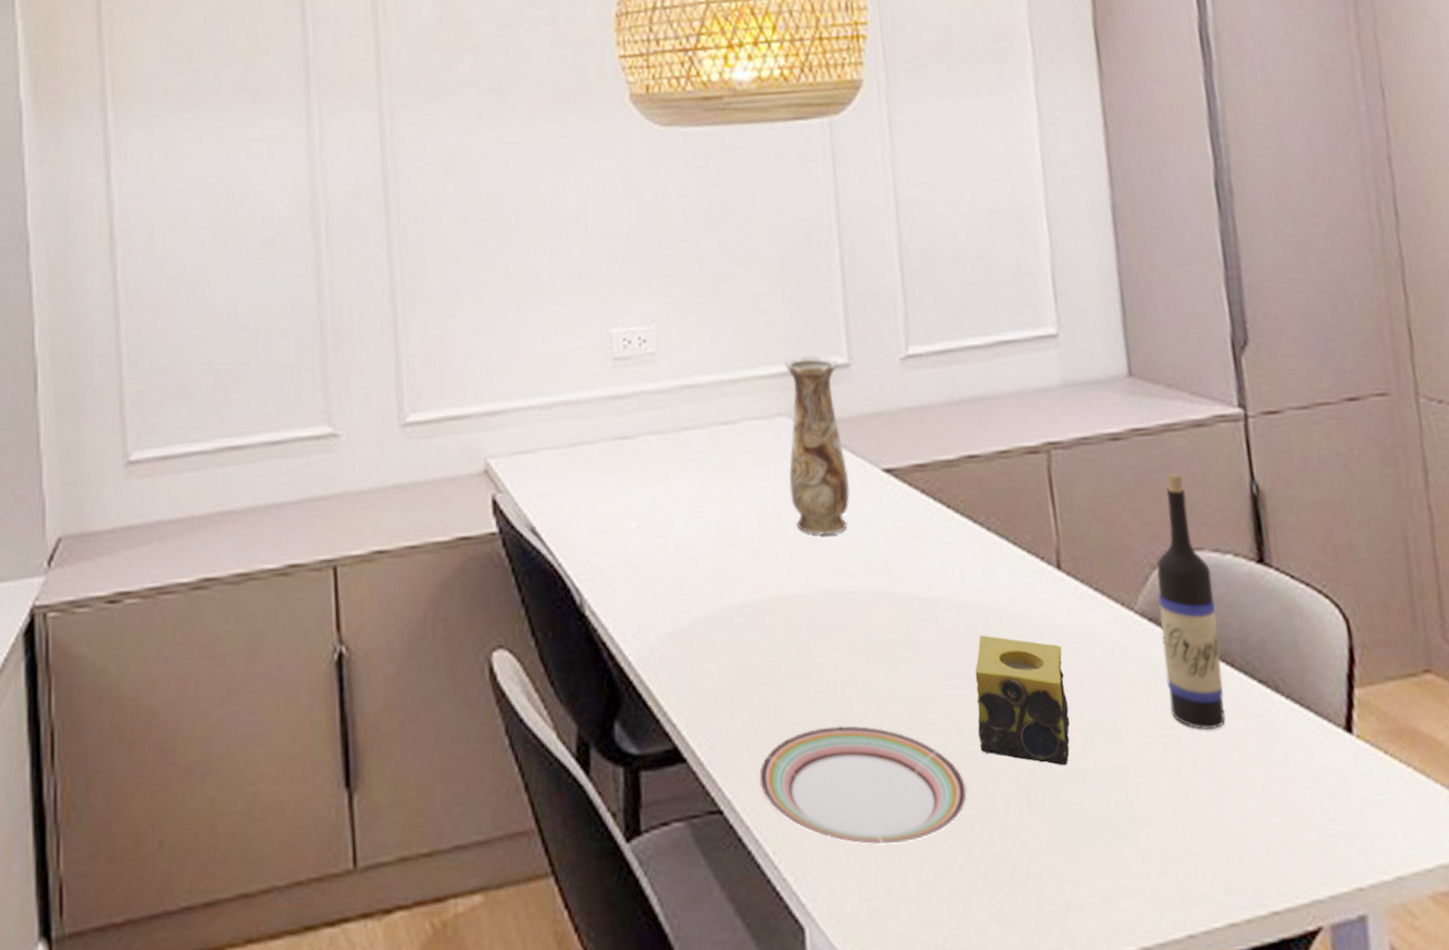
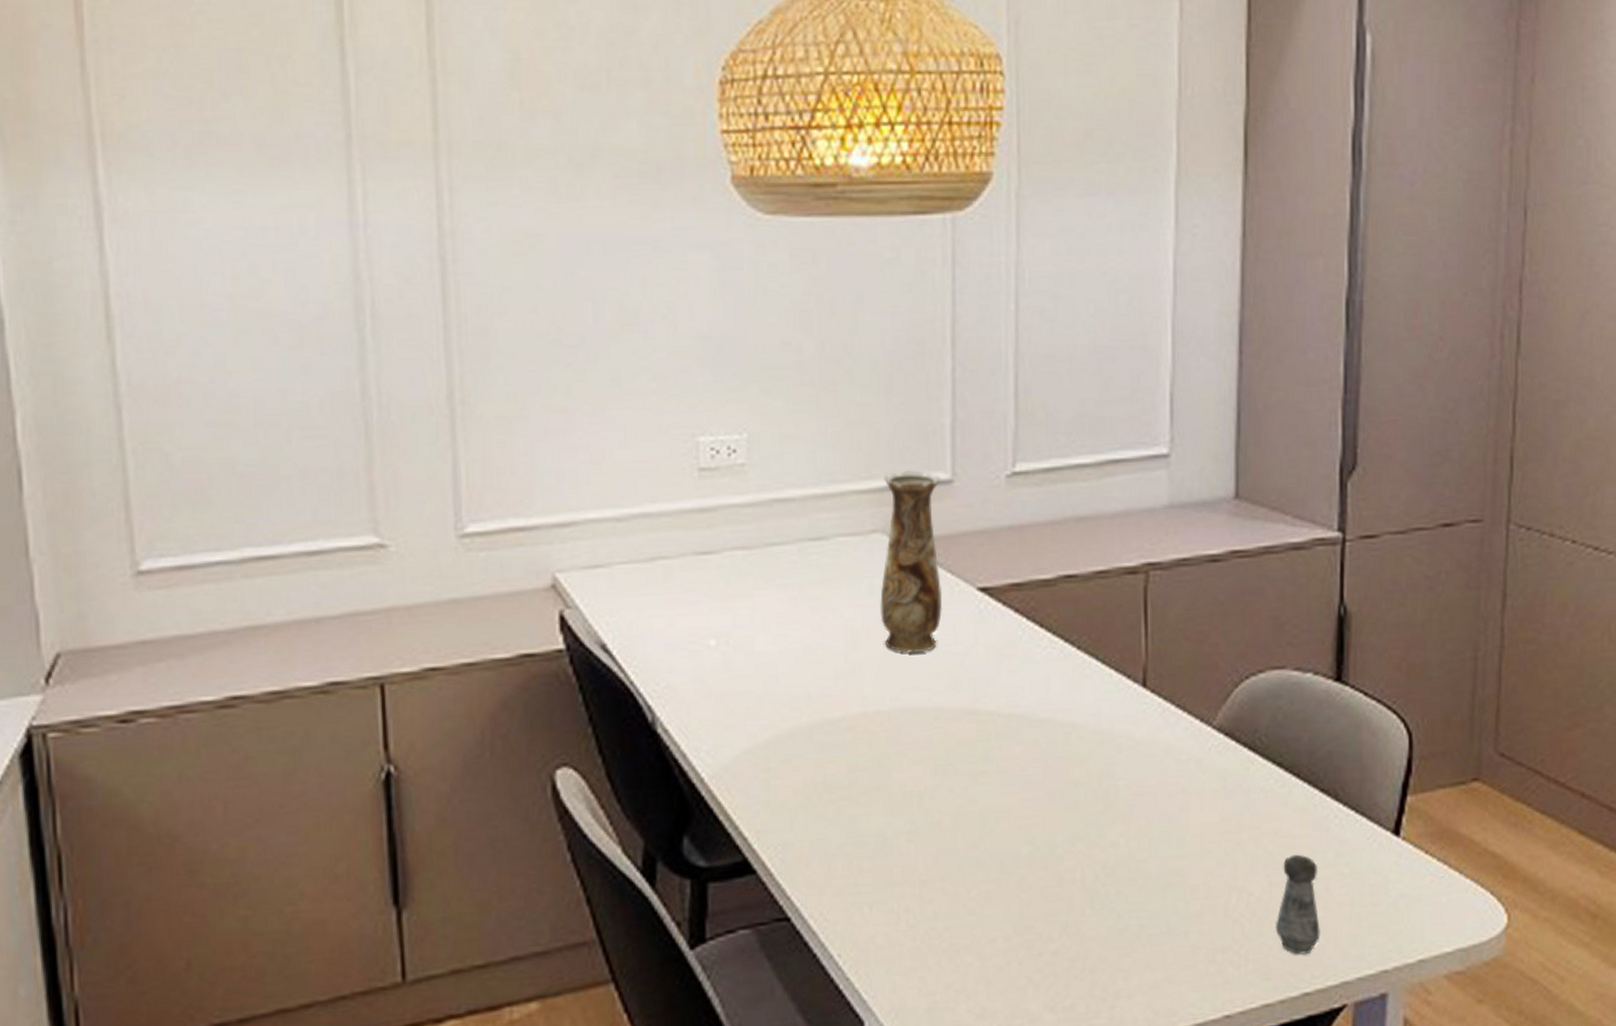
plate: present [759,725,967,845] -> none [830,836,1032,945]
candle: present [975,634,1071,766] -> none [1048,749,1139,870]
wine bottle: present [1156,473,1226,730] -> none [1234,595,1290,835]
salt shaker: none [1229,752,1281,868] -> present [1275,854,1320,955]

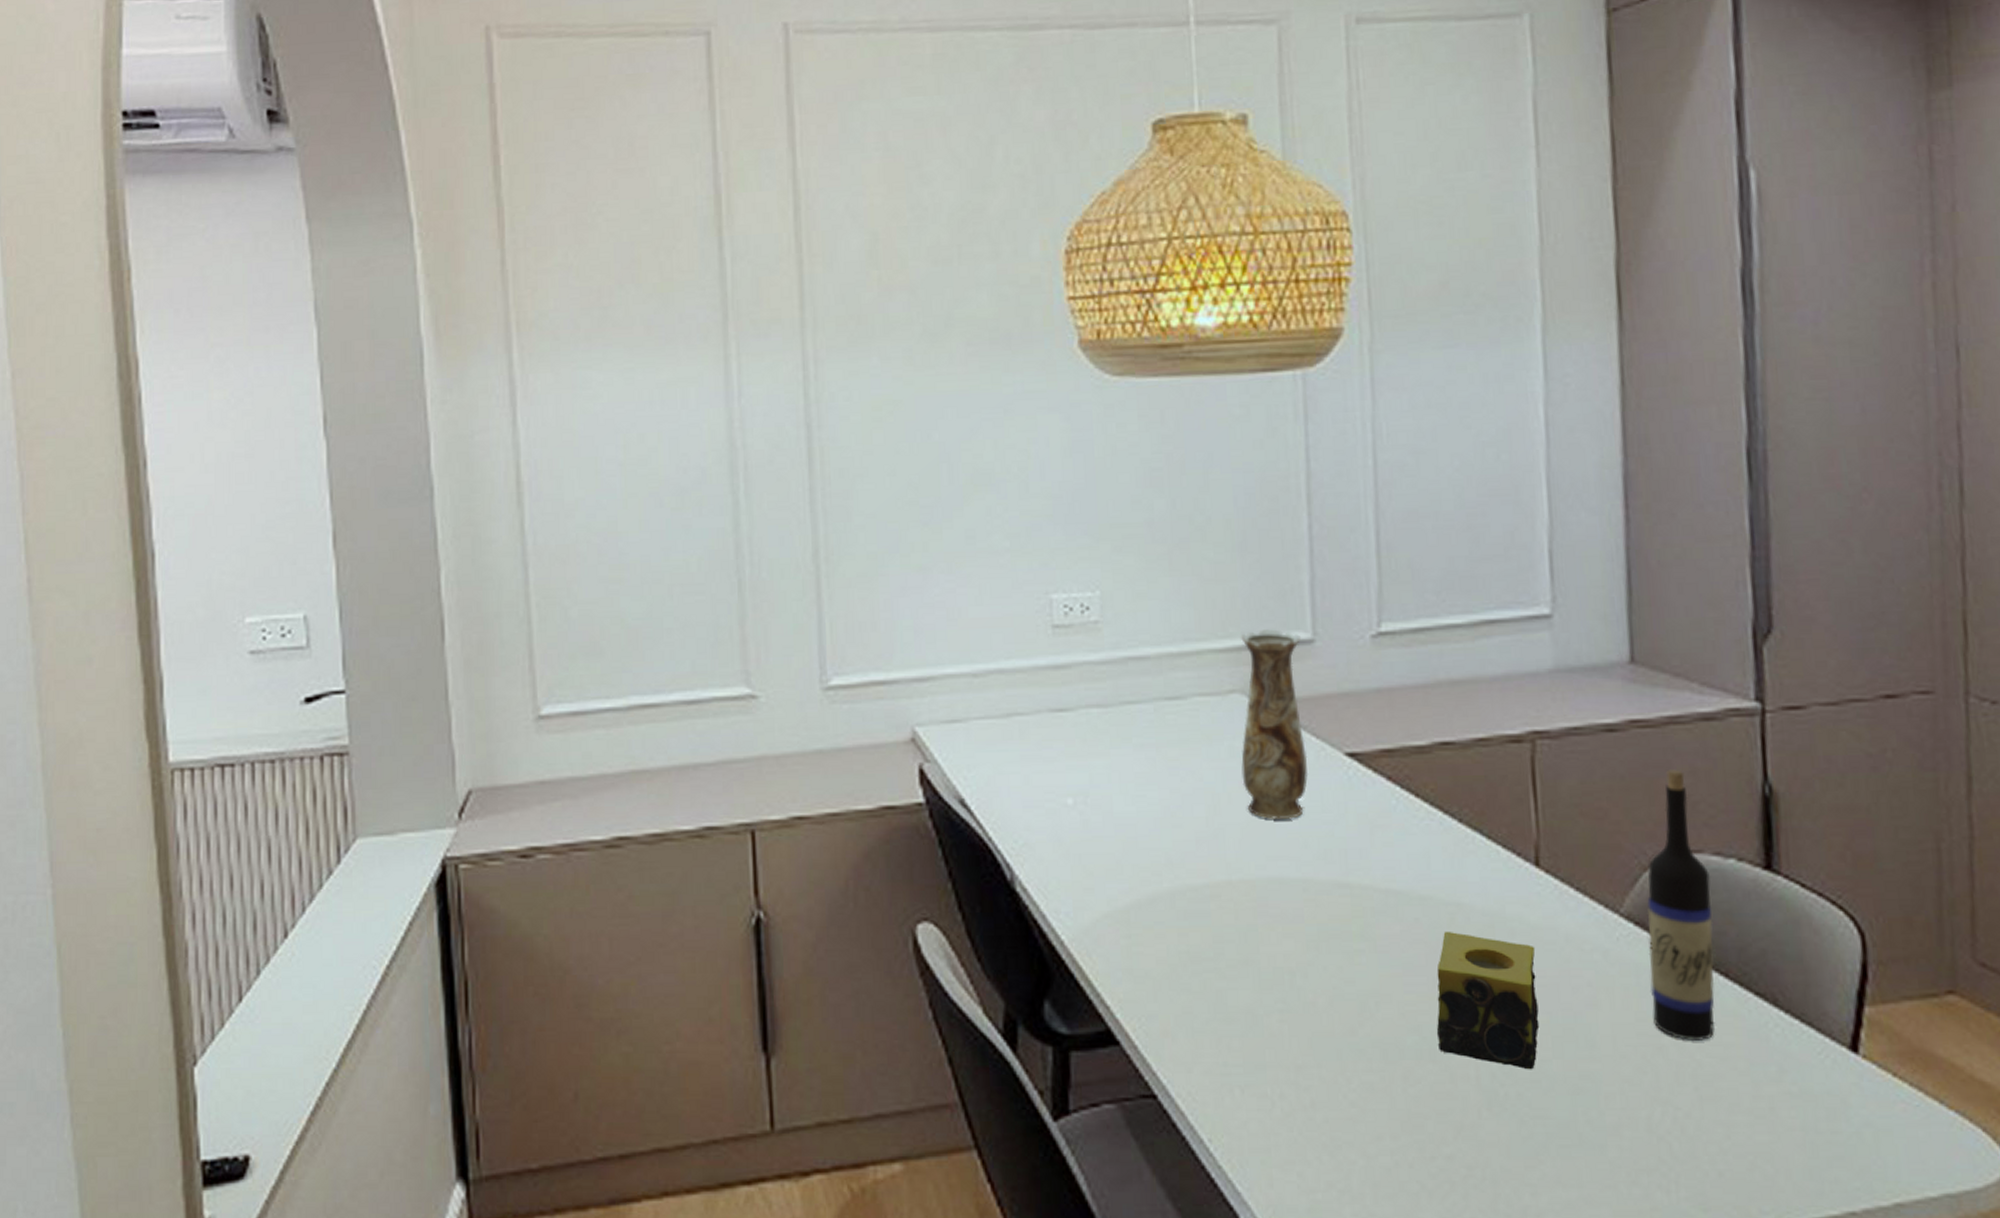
candle: none [1048,749,1139,870] -> present [1436,931,1540,1070]
wine bottle: none [1234,595,1290,835] -> present [1647,769,1715,1040]
salt shaker: present [1275,854,1320,955] -> none [1709,1066,1767,1185]

